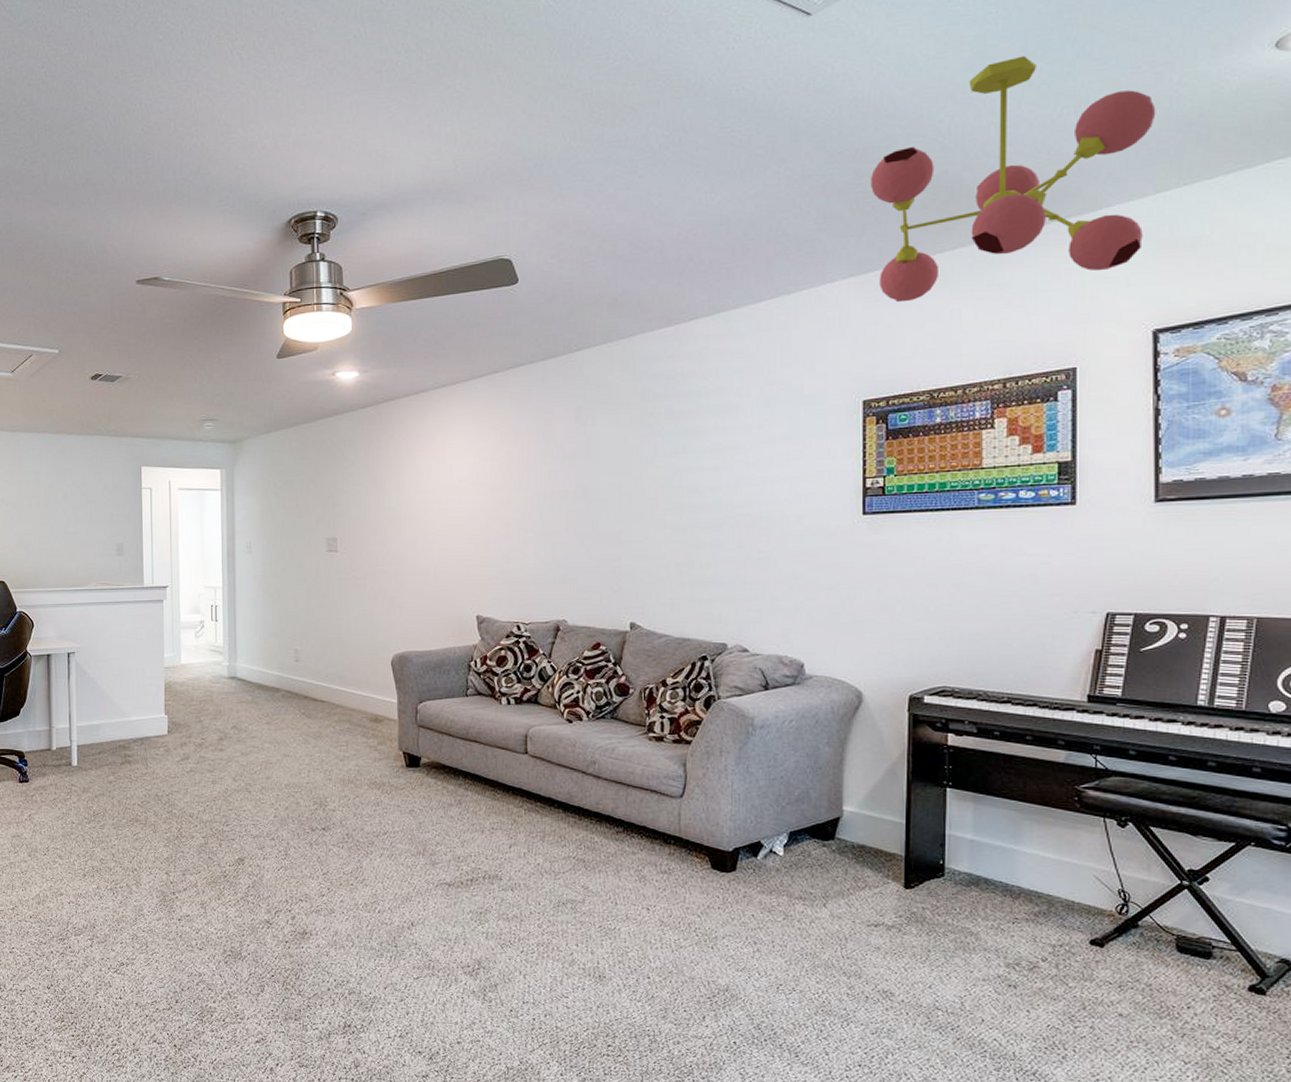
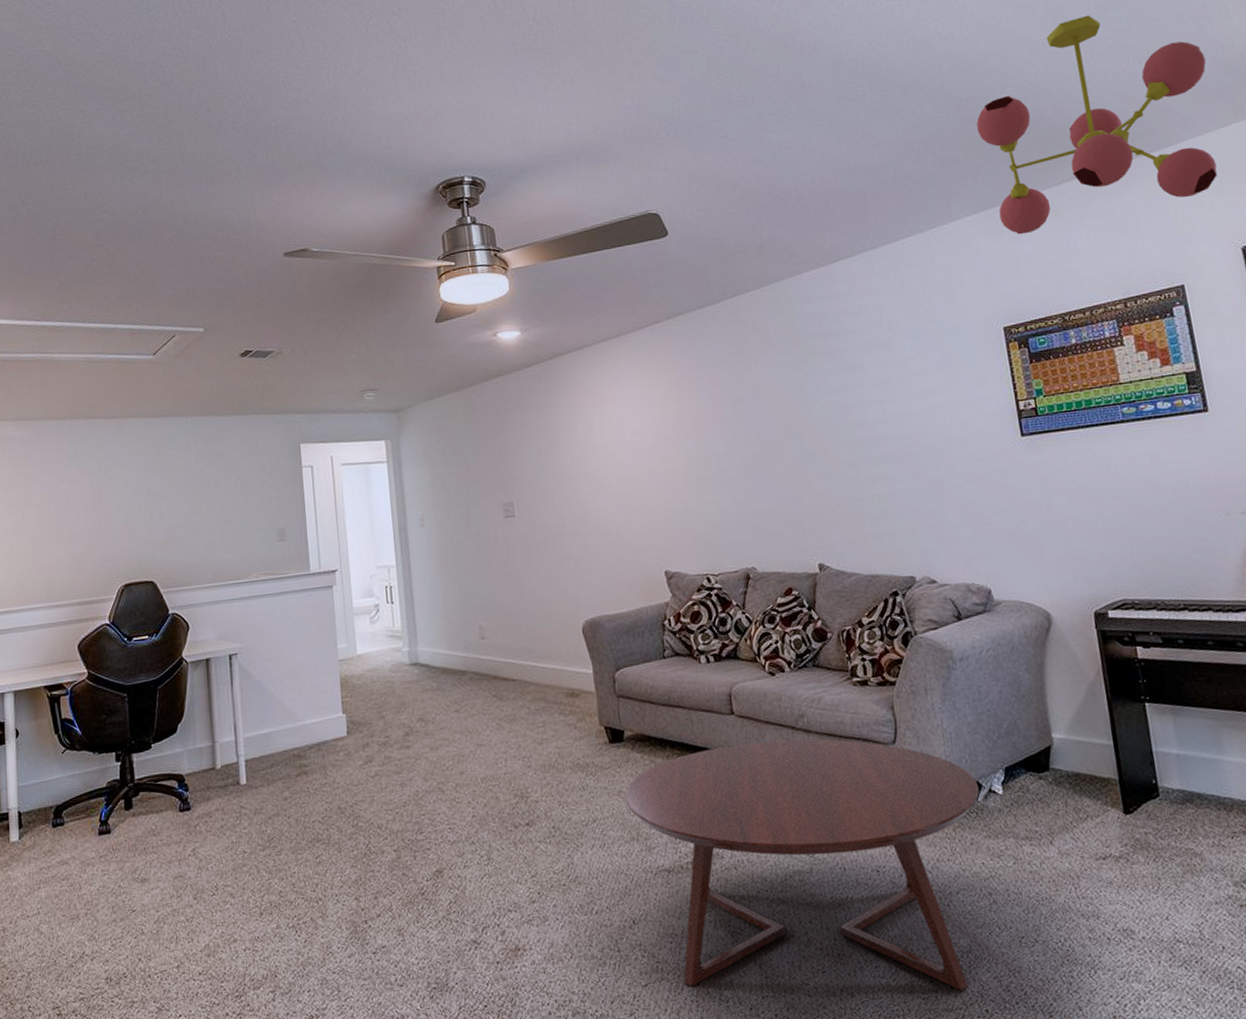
coffee table: none [416,782,761,1022] -> present [625,739,980,991]

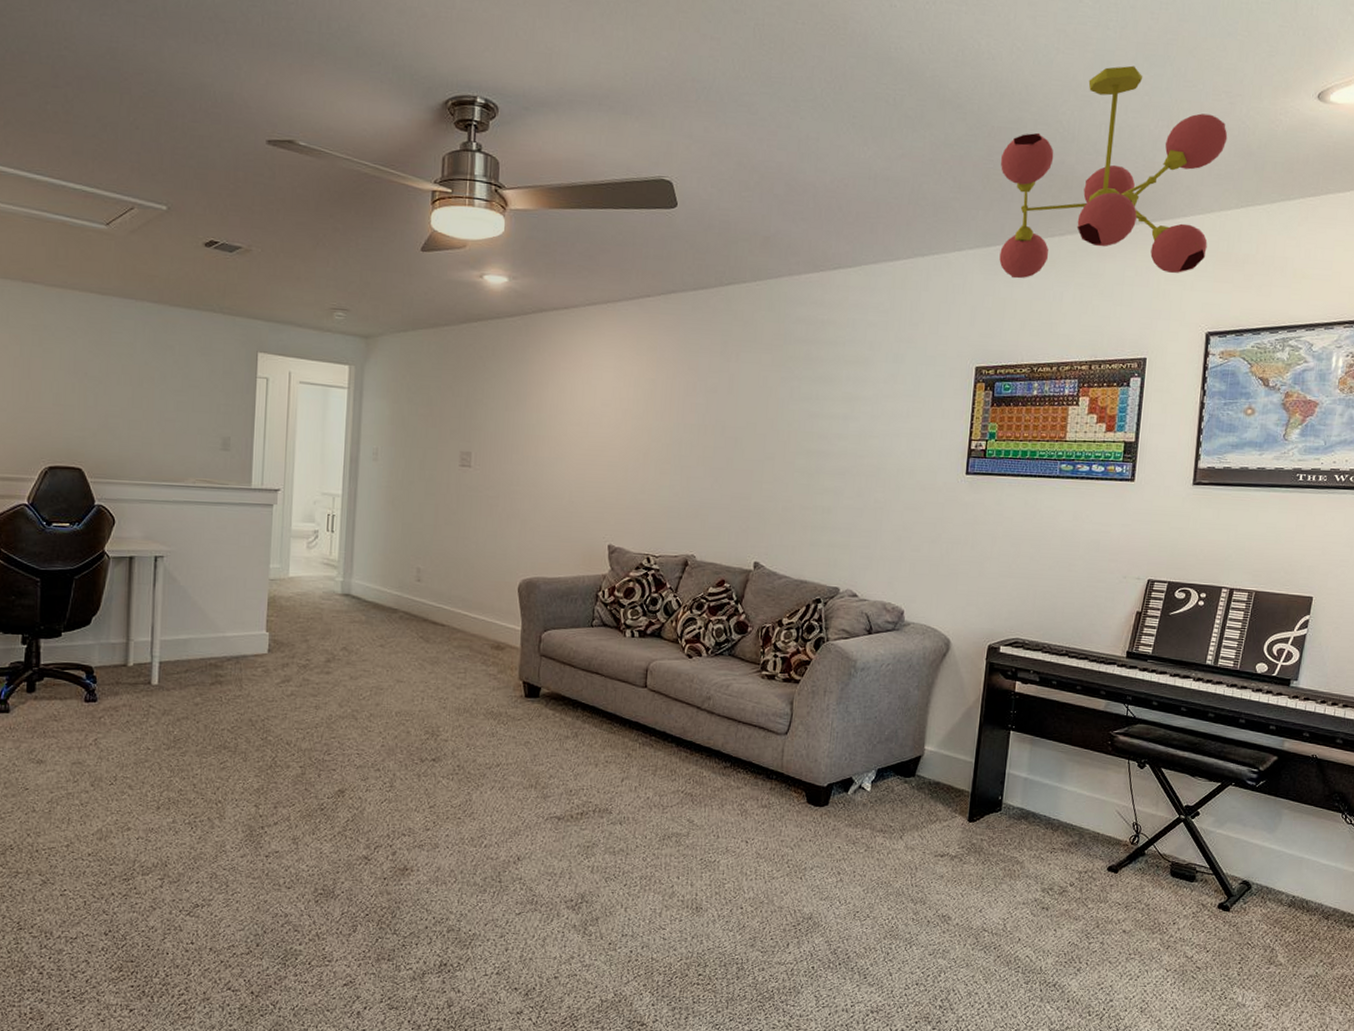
coffee table: present [625,739,980,991] -> none [530,715,852,949]

